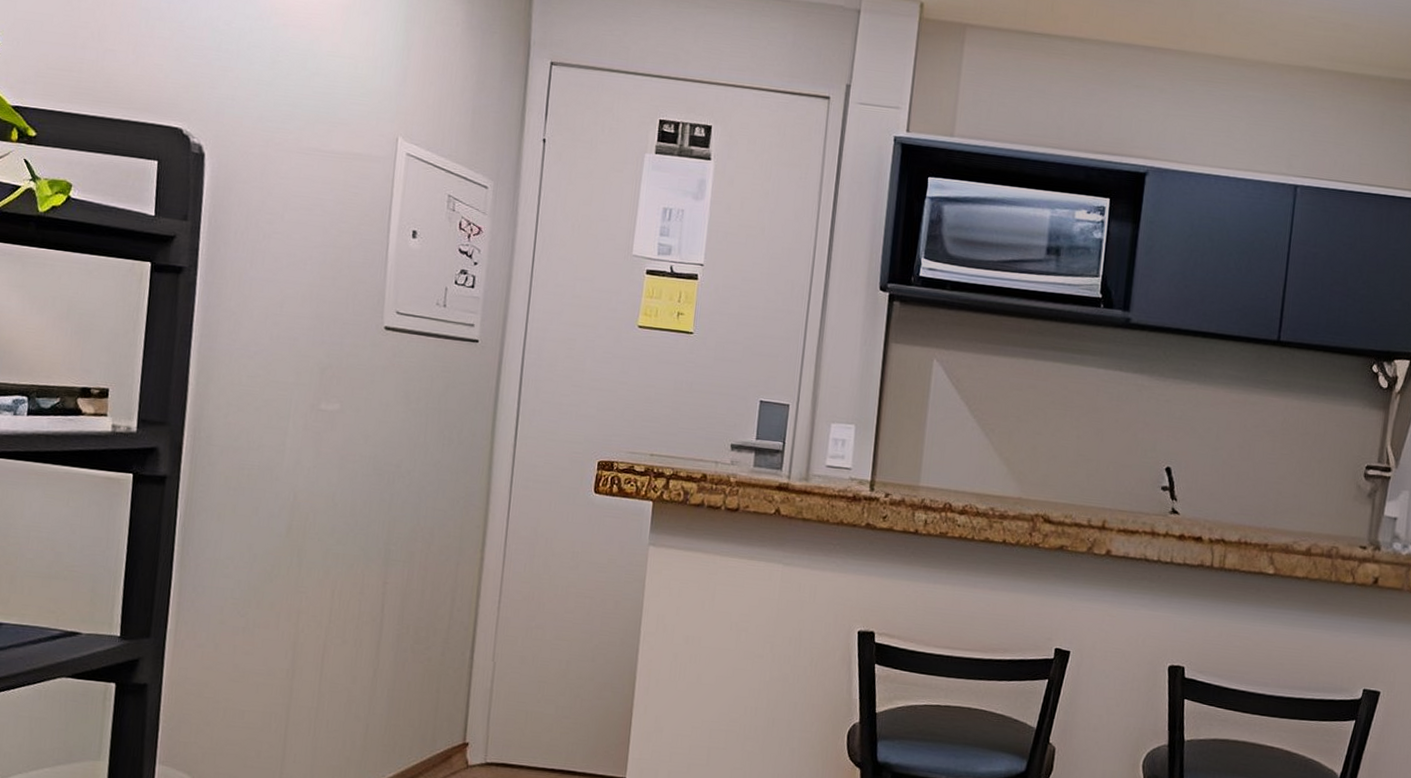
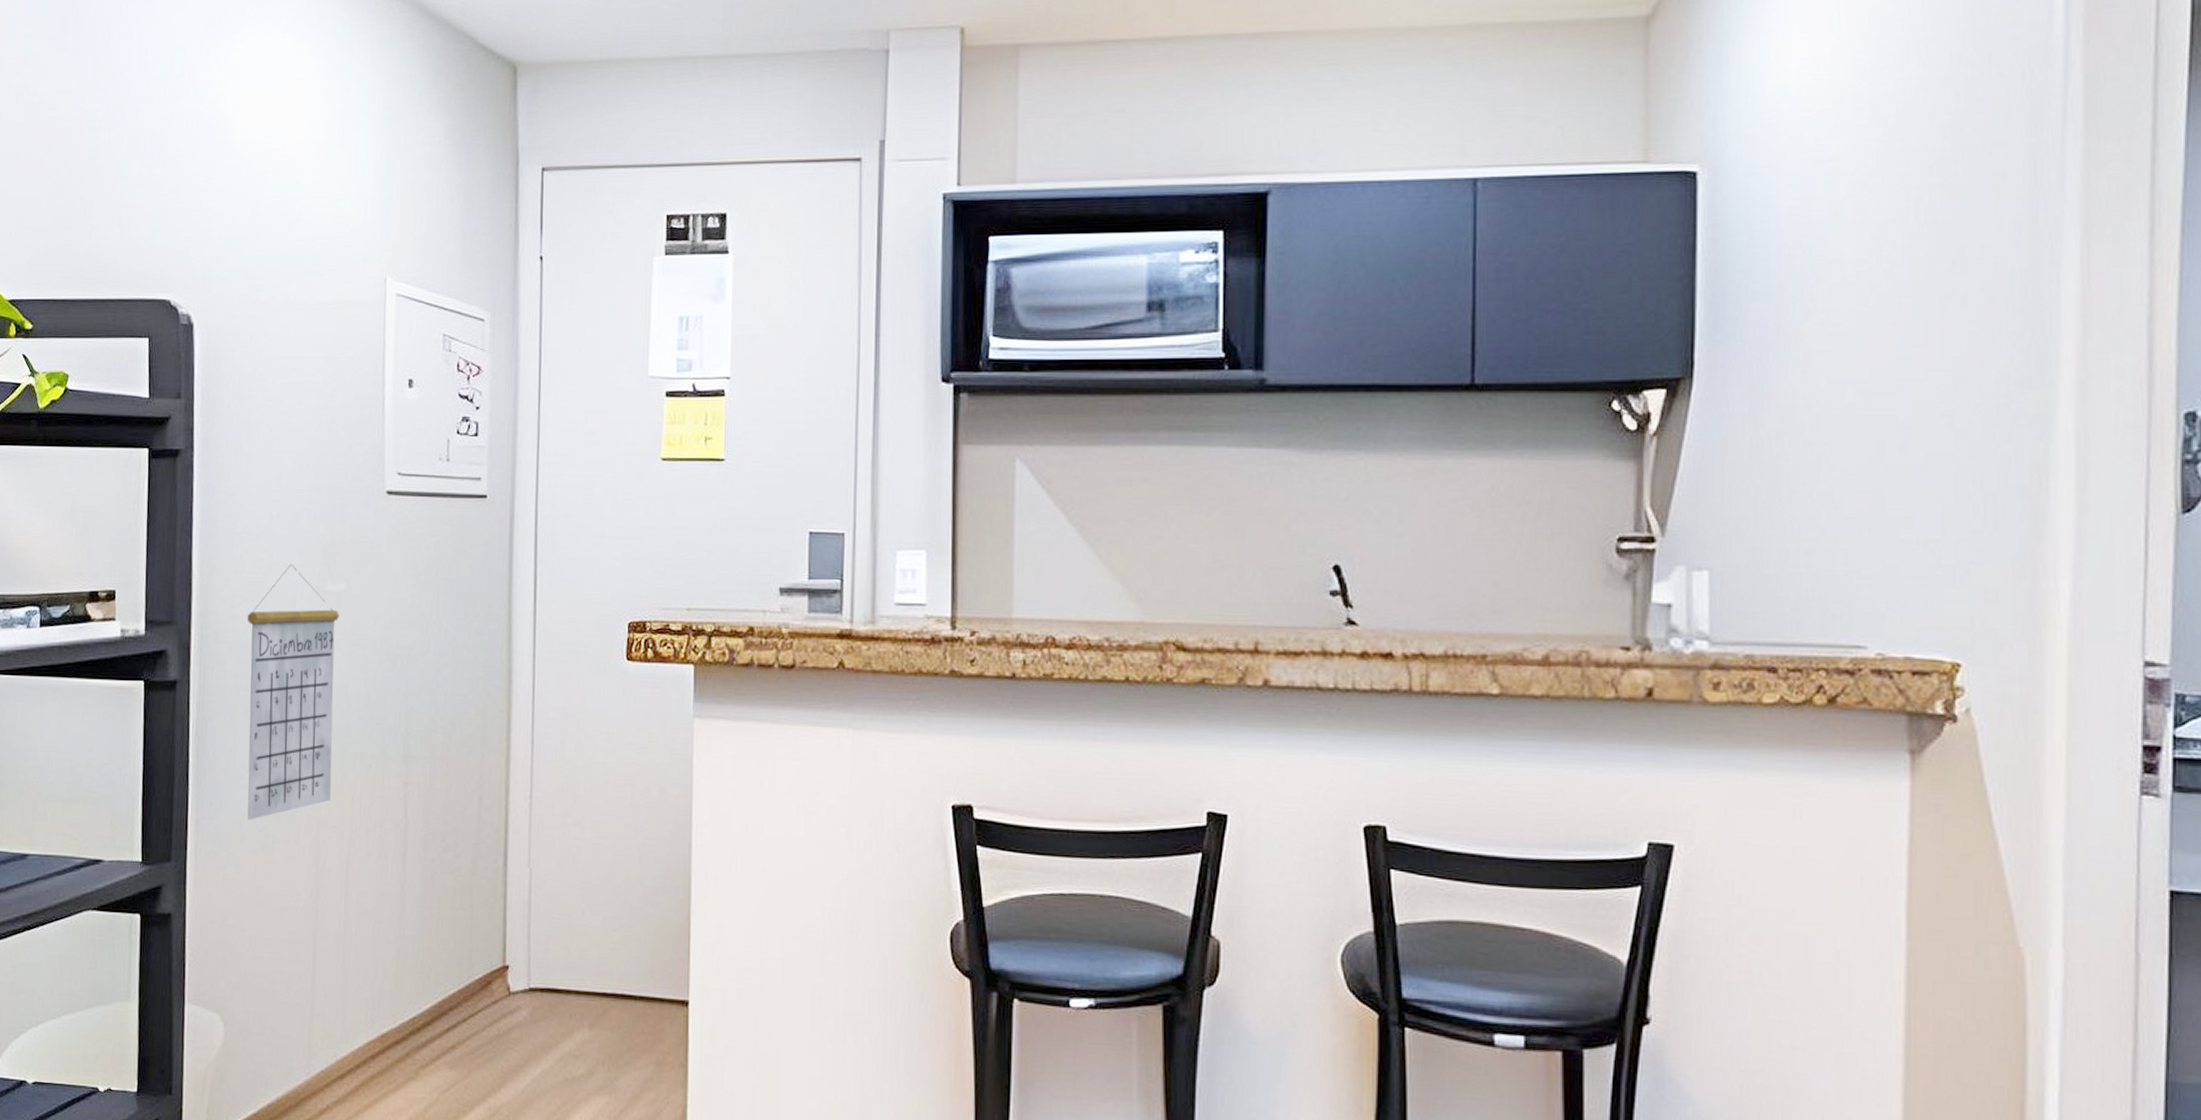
calendar: none [229,381,332,606] -> present [247,563,339,820]

